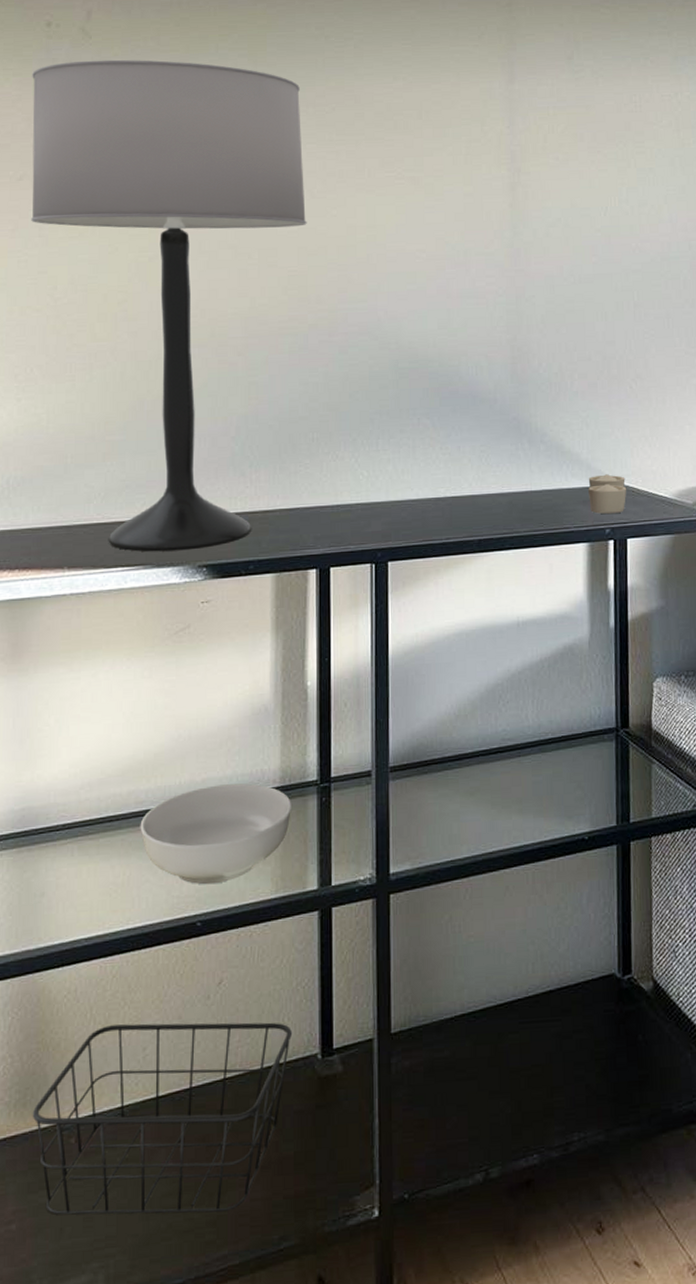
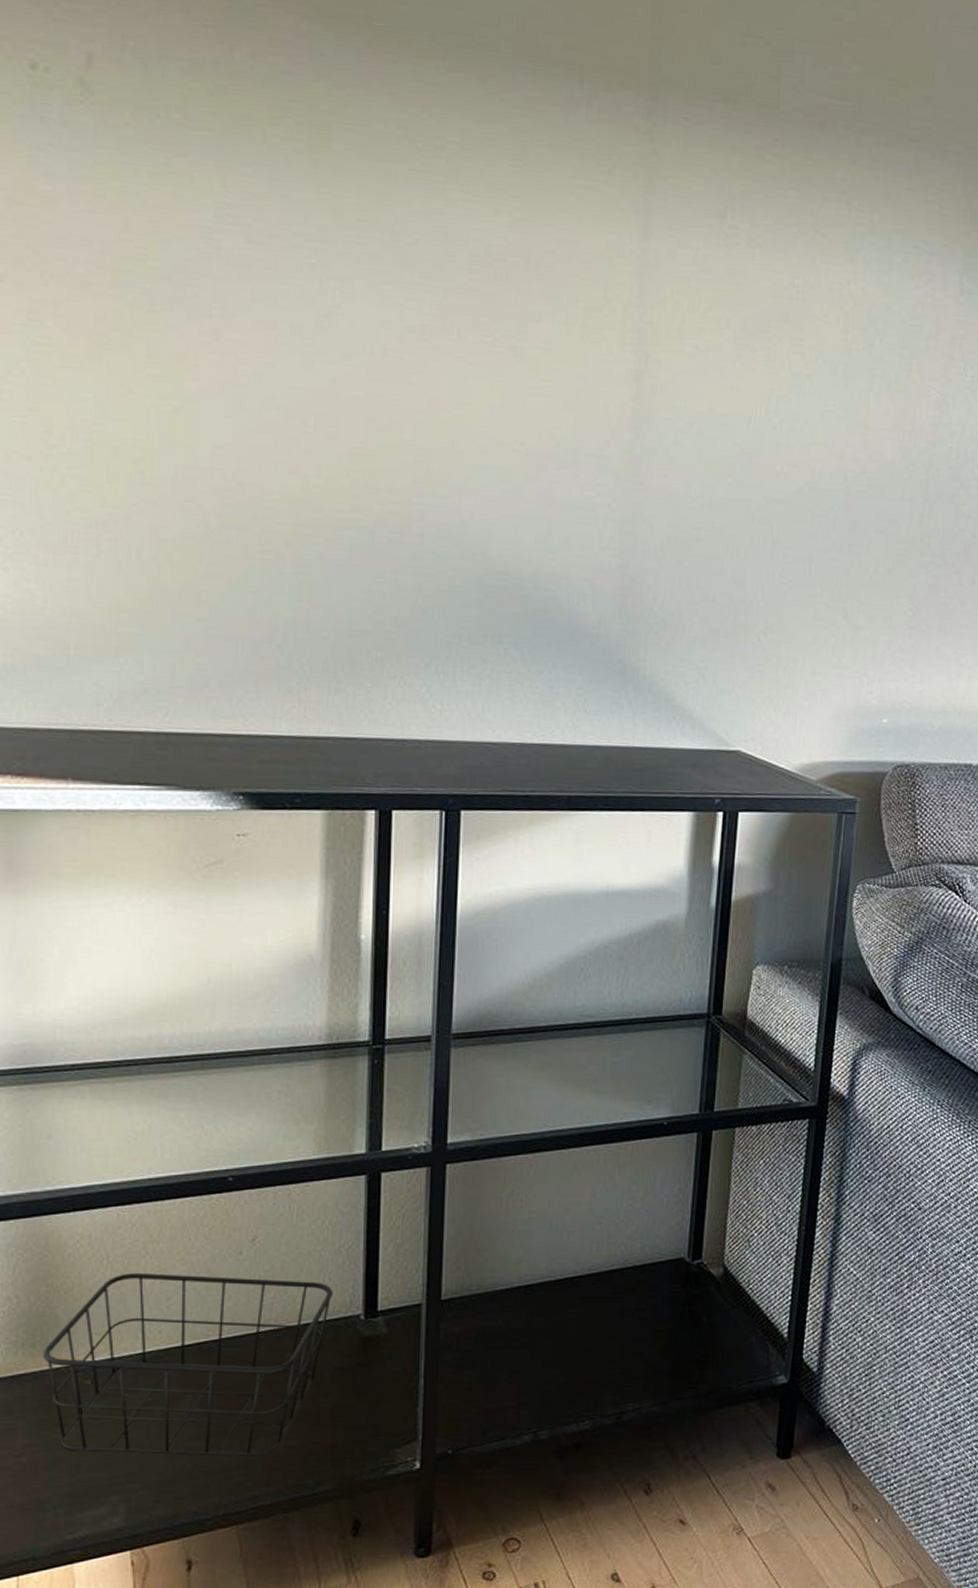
table lamp: present [31,59,307,552] -> none [12,124,378,774]
bowl: present [140,783,291,885] -> none [163,1037,339,1140]
candle: present [588,474,627,515] -> none [699,737,744,783]

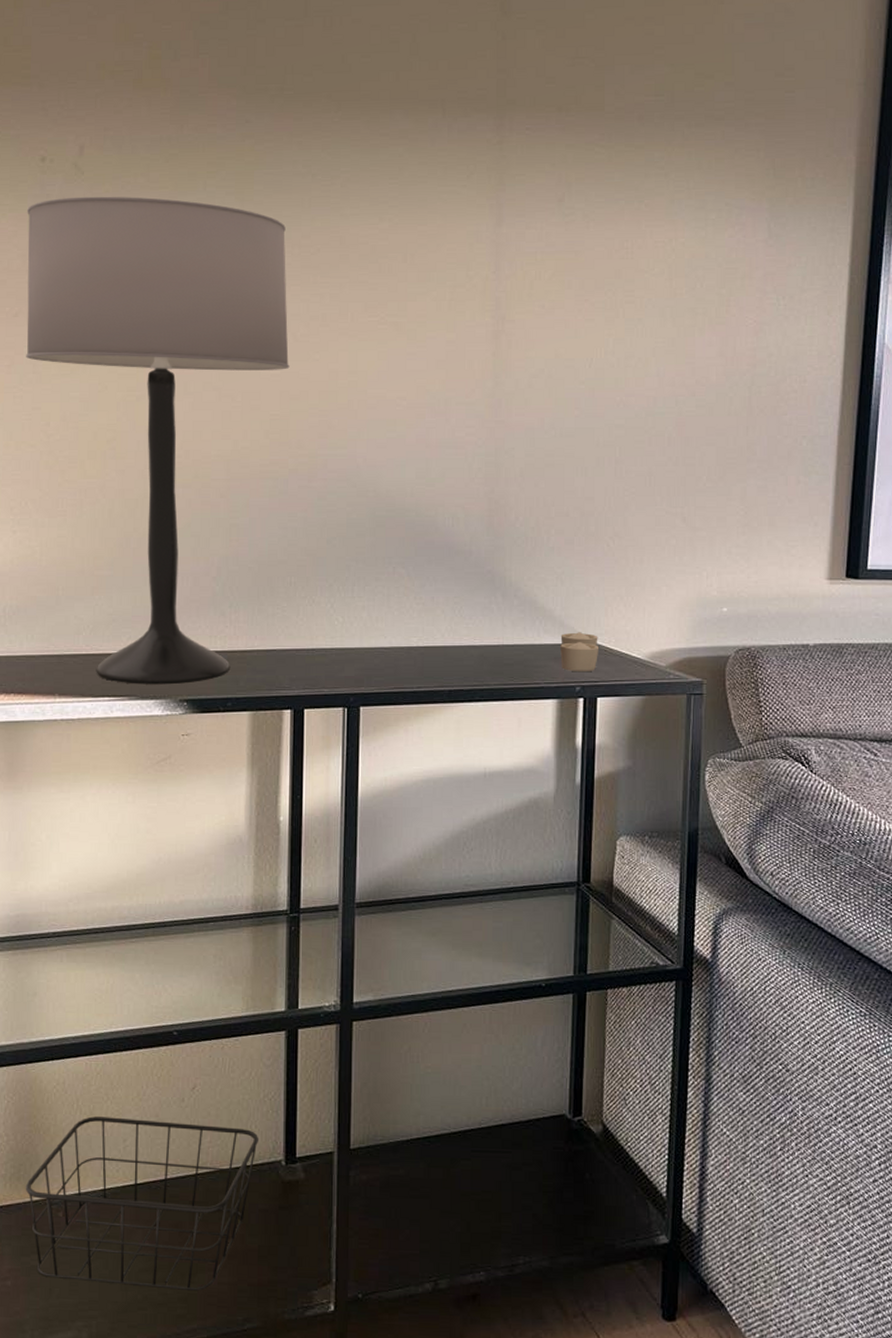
table lamp: none [12,124,378,774] -> present [26,196,290,685]
candle: none [699,737,744,783] -> present [560,632,600,672]

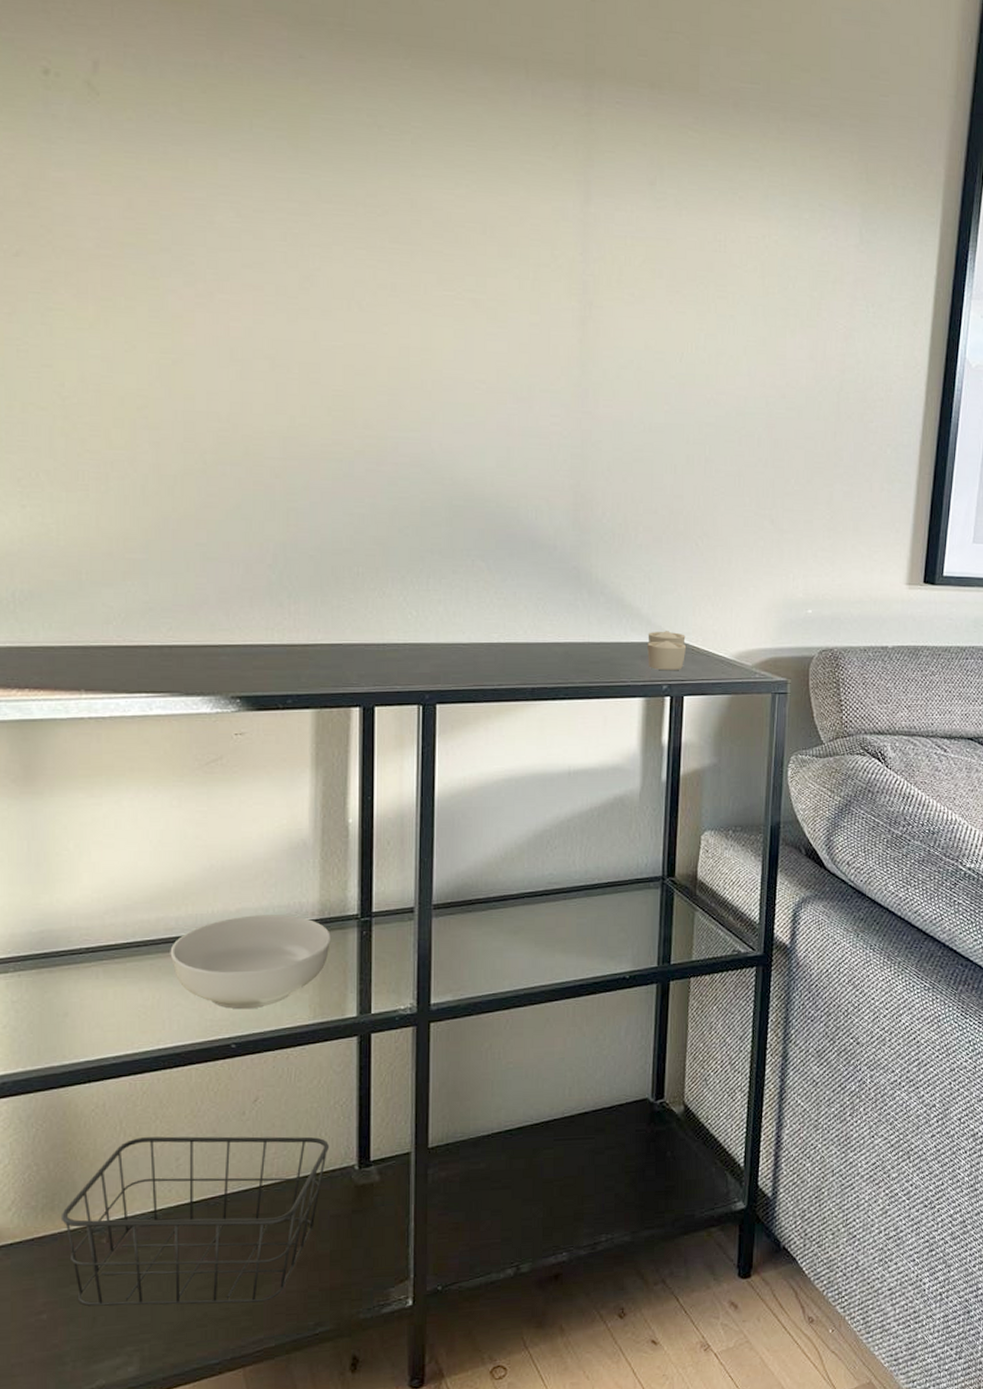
table lamp: present [26,196,290,685] -> none [27,120,354,680]
bowl: none [123,907,262,998] -> present [170,915,331,1010]

